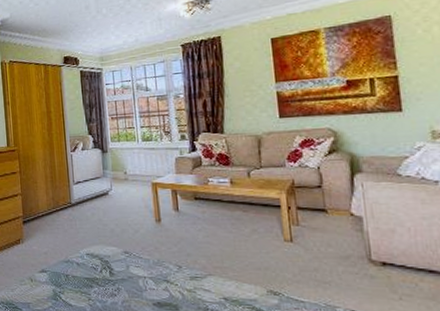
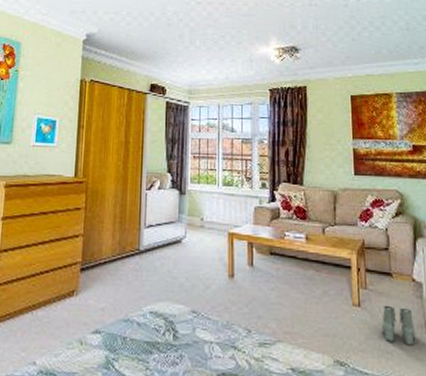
boots: none [317,239,357,276] -> present [382,305,416,346]

